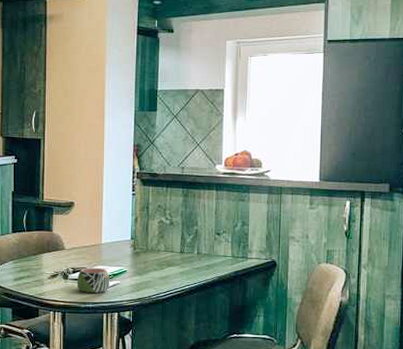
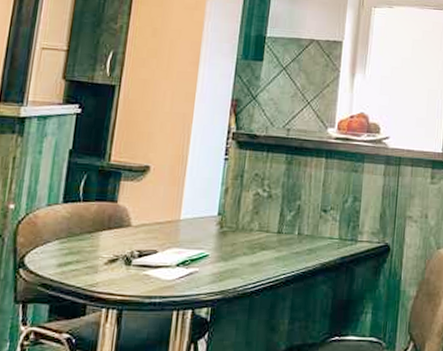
mug: present [76,267,110,293] -> none [141,250,187,284]

